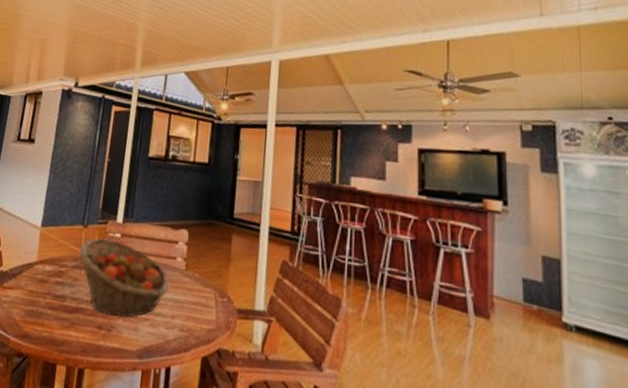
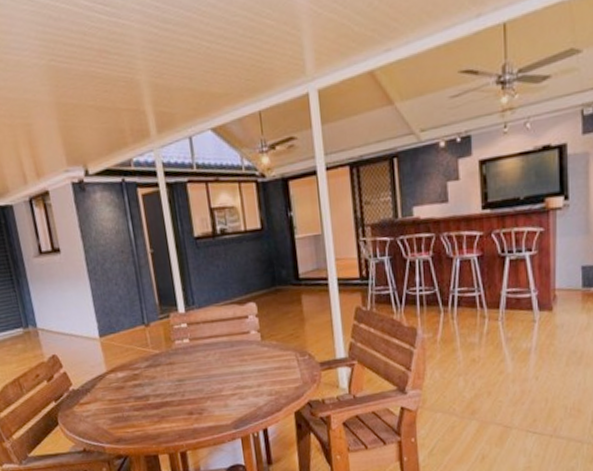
fruit basket: present [79,237,169,317] -> none [148,331,248,401]

